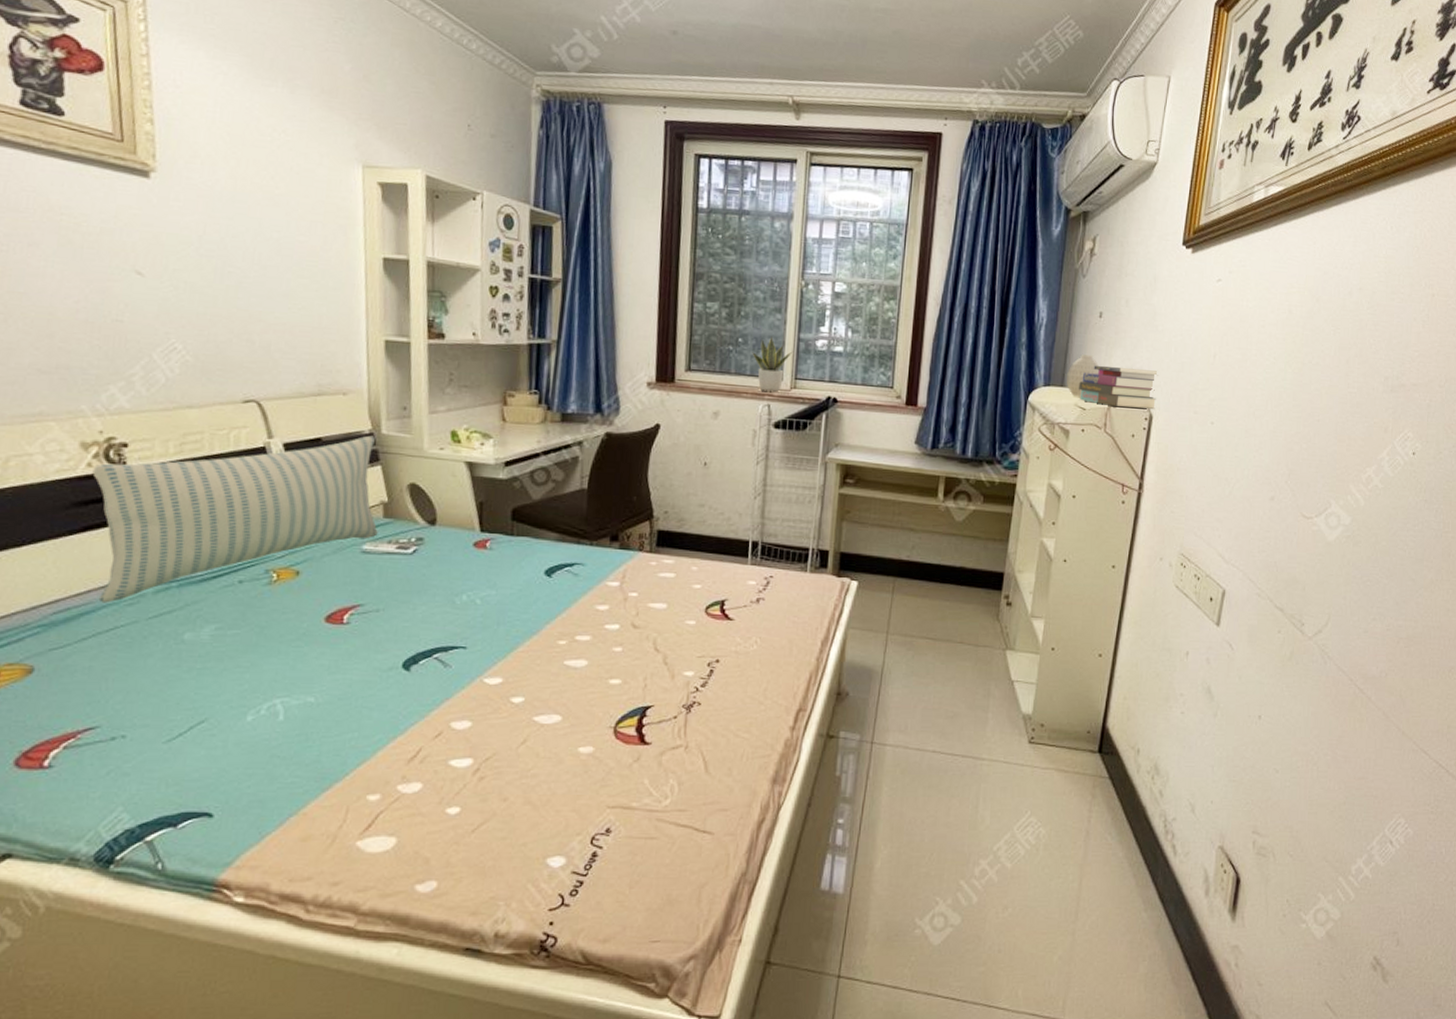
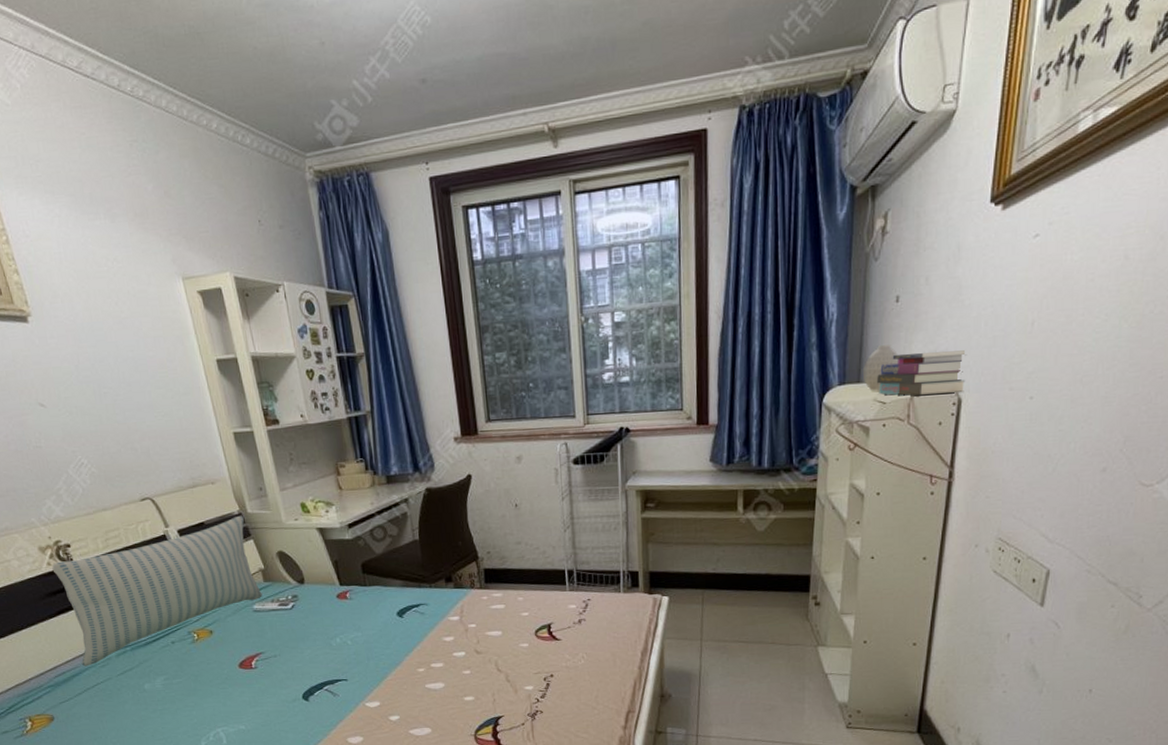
potted plant: present [752,336,793,393] -> none [543,376,582,431]

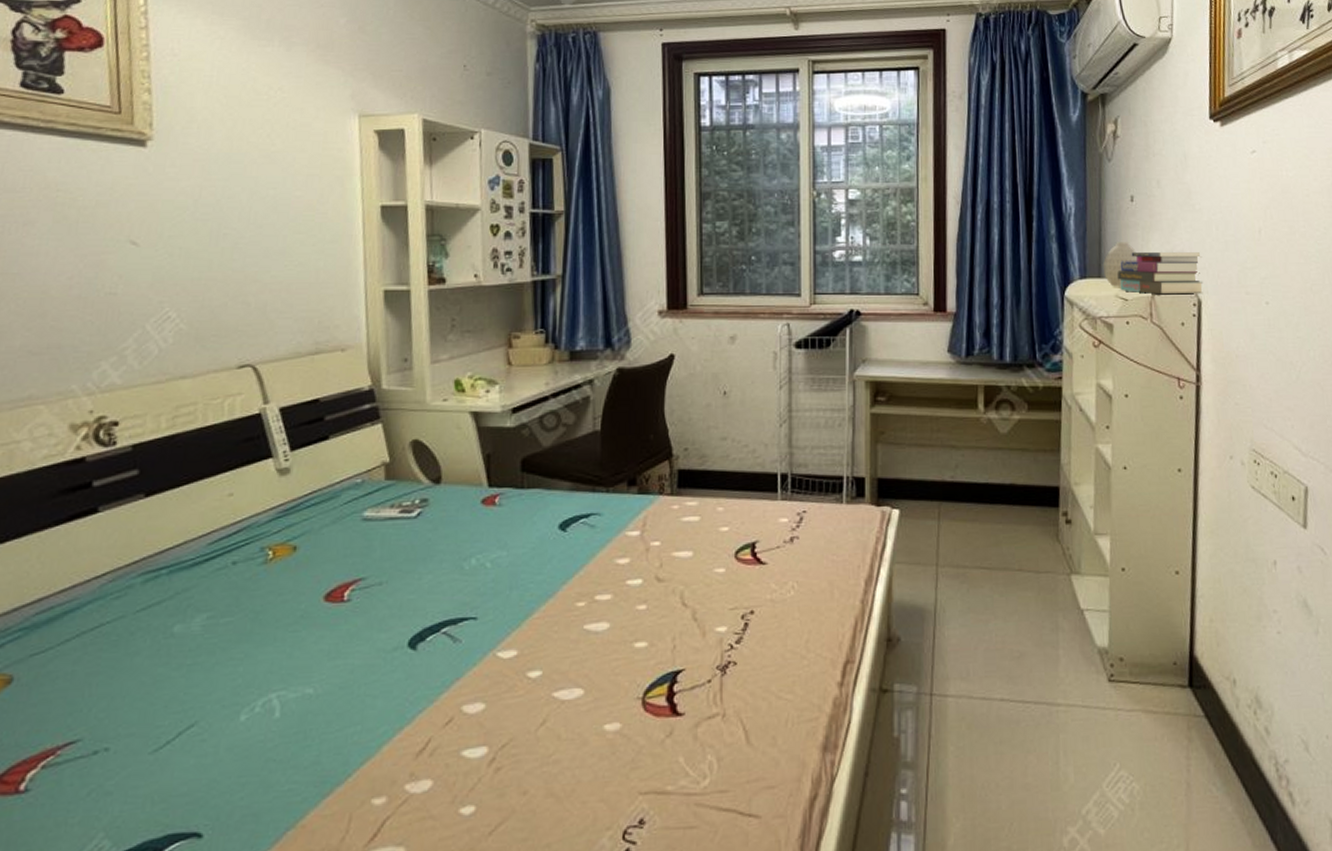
pillow: present [52,515,262,667] -> none [81,392,380,599]

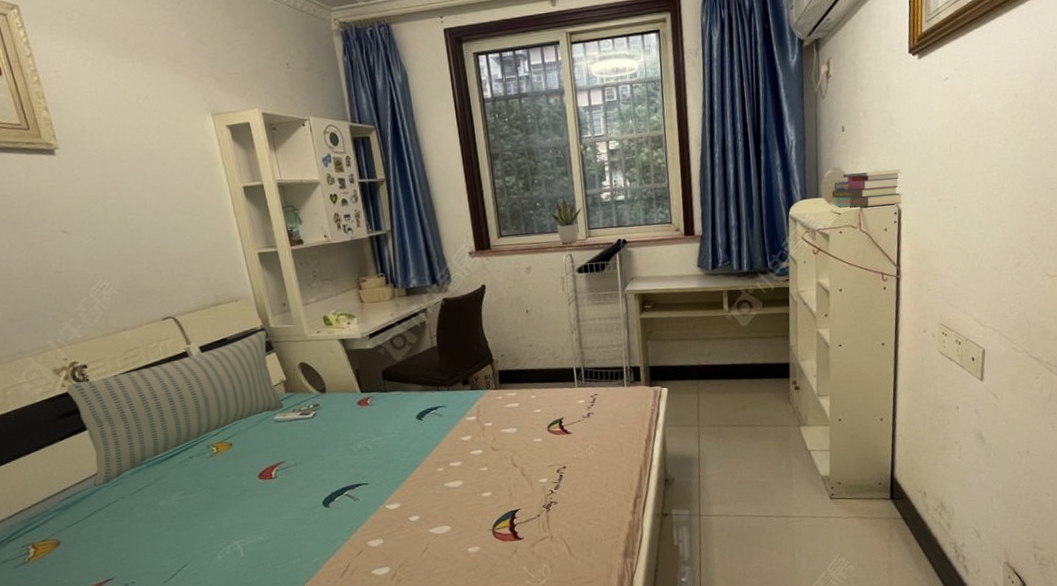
pillow: none [81,392,380,599] -> present [66,330,284,488]
potted plant: none [766,251,810,311] -> present [549,196,583,244]

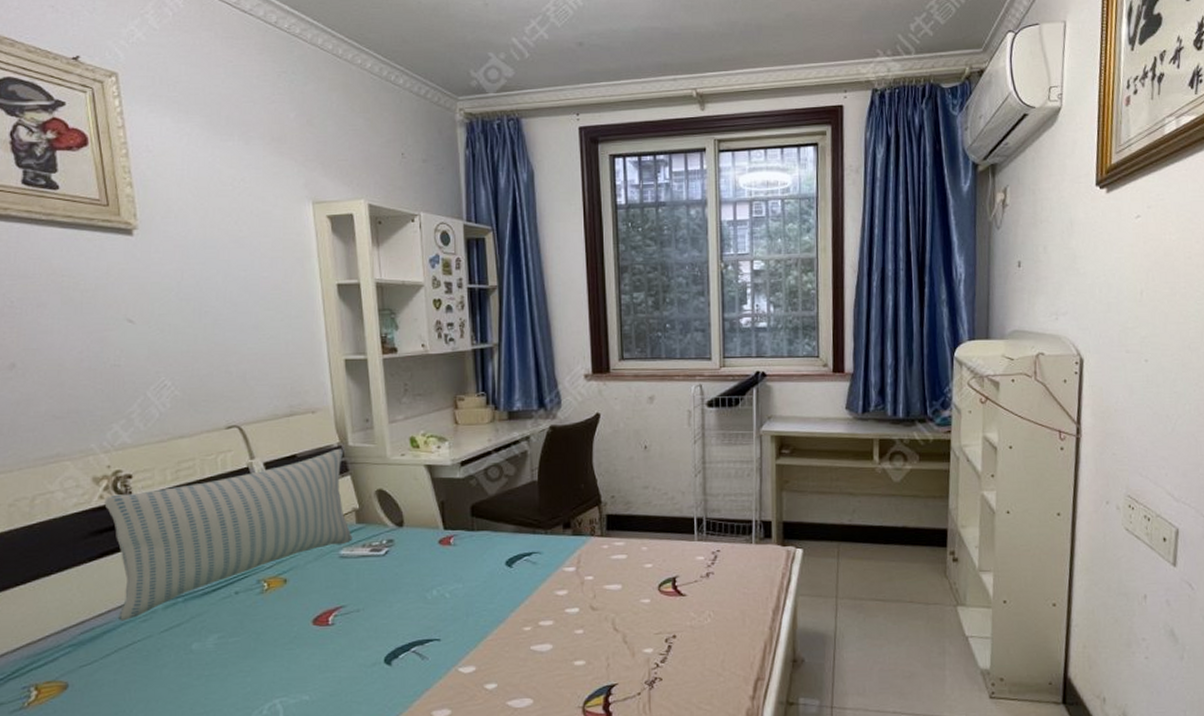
potted plant: present [549,196,583,244] -> none [680,319,719,373]
vase: present [819,166,849,204] -> none [990,305,1024,348]
books: present [832,170,903,208] -> none [1004,313,1086,354]

